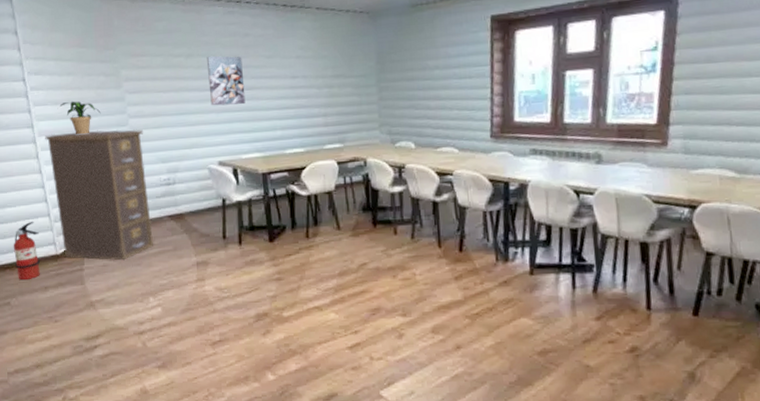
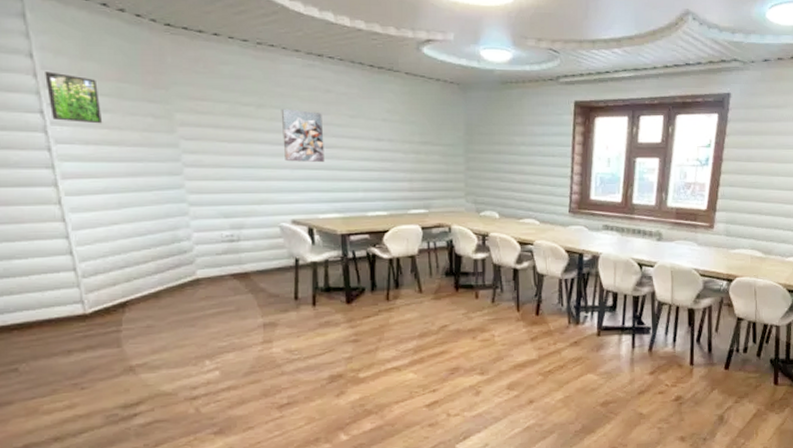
fire extinguisher: present [13,220,40,281] -> none [23,275,61,343]
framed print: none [26,45,68,86] -> present [45,71,103,124]
filing cabinet: present [45,129,154,261] -> none [70,177,212,322]
potted plant: present [57,101,101,135] -> none [88,142,148,181]

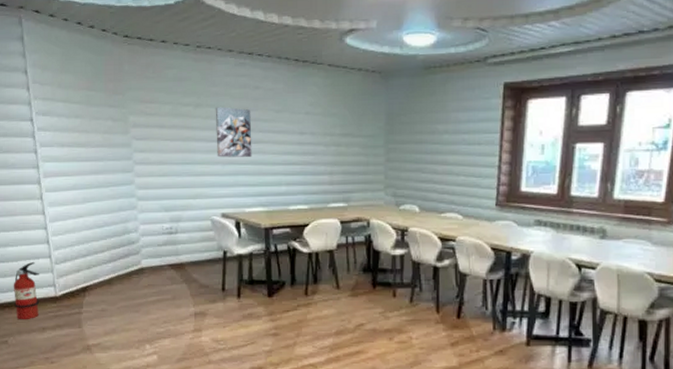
fire extinguisher: none [23,275,61,343] -> present [13,261,39,320]
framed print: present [45,71,103,124] -> none [35,85,75,128]

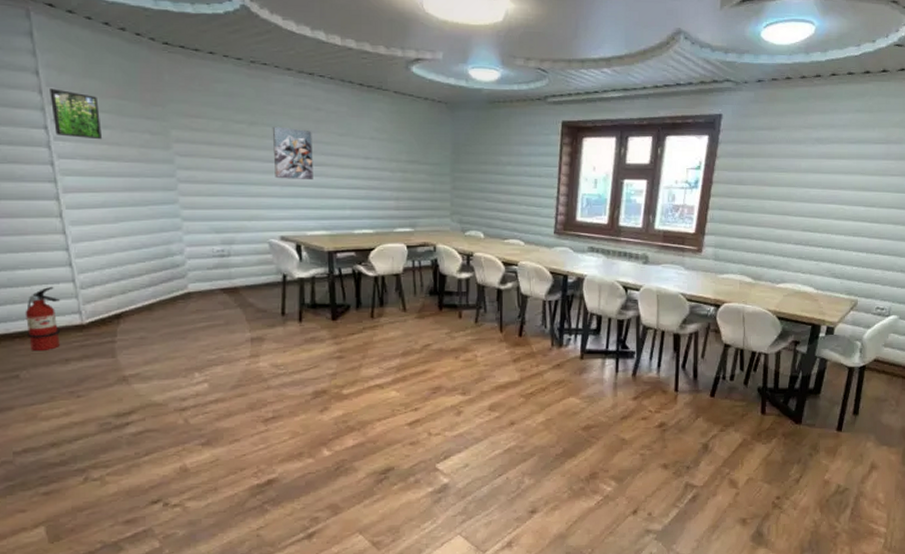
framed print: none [35,85,75,128] -> present [50,88,103,140]

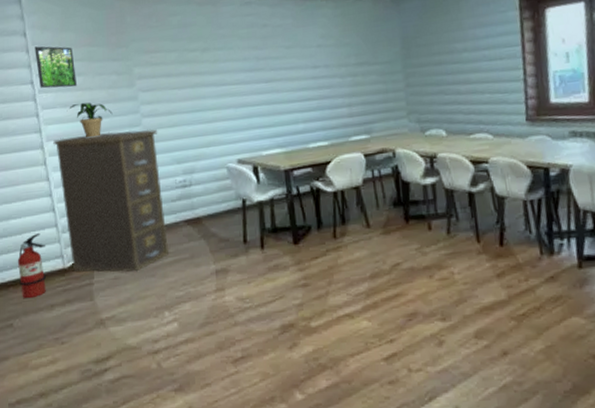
filing cabinet: none [71,191,203,334] -> present [53,129,169,272]
potted plant: none [89,157,144,196] -> present [67,102,113,138]
wall art: present [272,126,313,181] -> none [223,48,265,101]

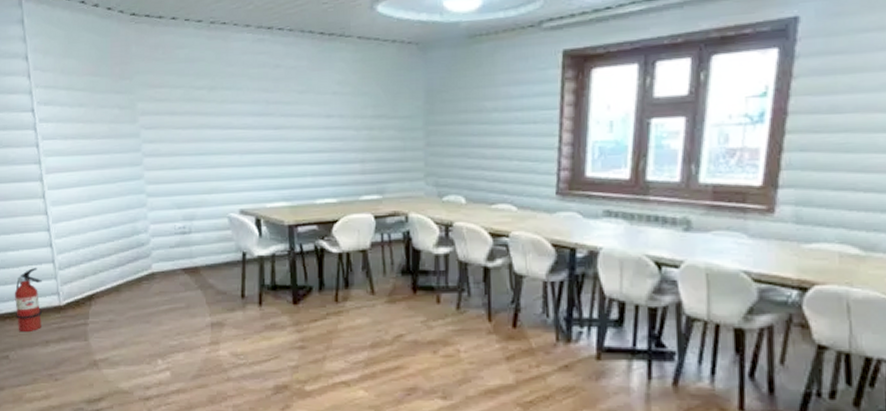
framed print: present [35,46,78,89] -> none [36,71,79,119]
filing cabinet: present [53,129,169,272] -> none [52,169,165,316]
potted plant: present [67,102,113,138] -> none [67,135,113,174]

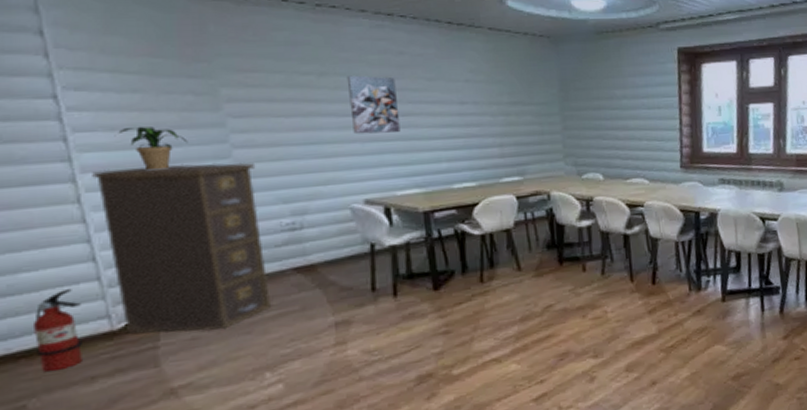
filing cabinet: none [52,169,165,316] -> present [92,162,272,335]
potted plant: none [67,135,113,174] -> present [114,126,188,171]
wall art: none [231,89,273,147] -> present [346,75,401,135]

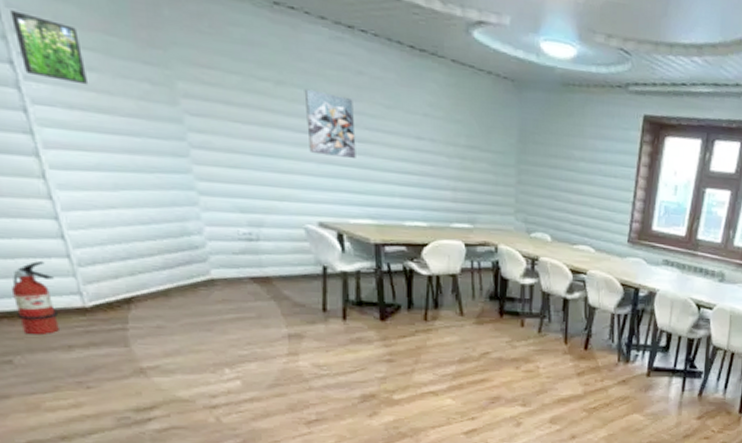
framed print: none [59,50,132,107] -> present [10,10,89,85]
filing cabinet: present [92,162,272,335] -> none [54,148,230,324]
potted plant: present [114,126,188,171] -> none [73,108,146,159]

